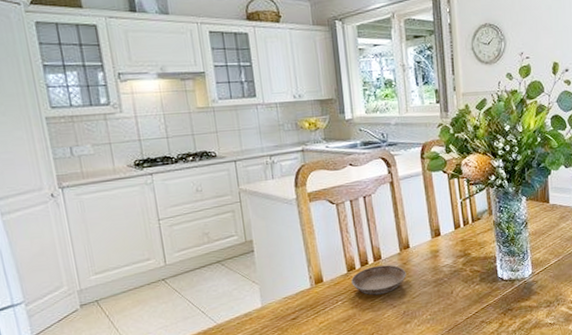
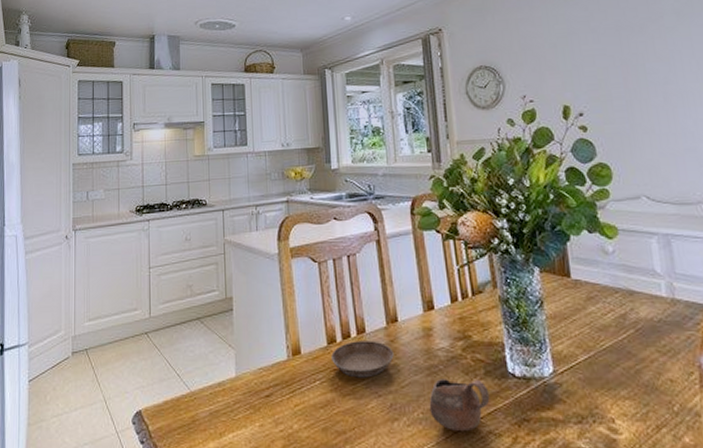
cup: none [435,285,484,324] -> present [429,379,490,431]

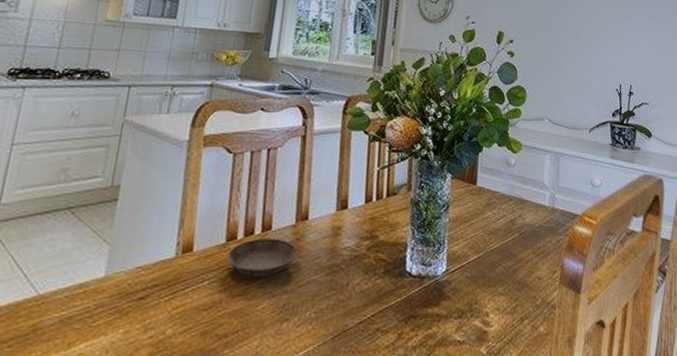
cup: present [429,379,490,431] -> none [322,278,385,329]

